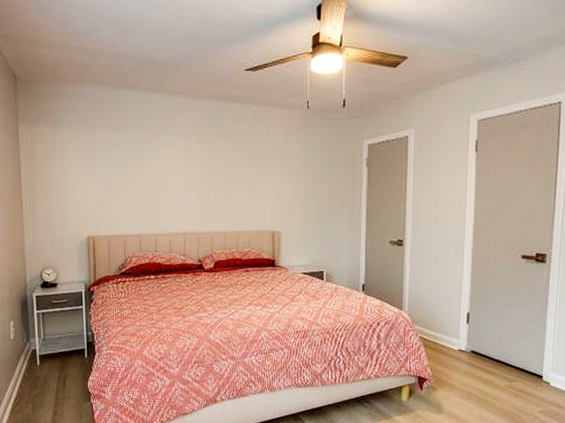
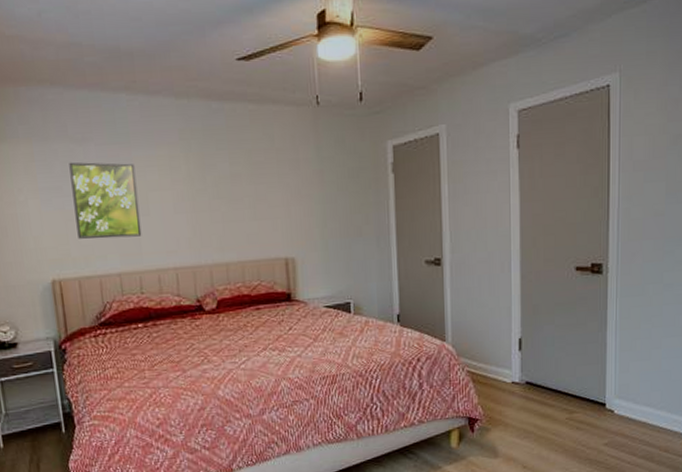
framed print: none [108,145,160,206] -> present [69,162,142,239]

